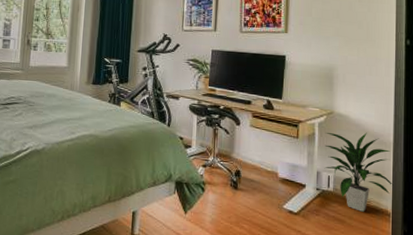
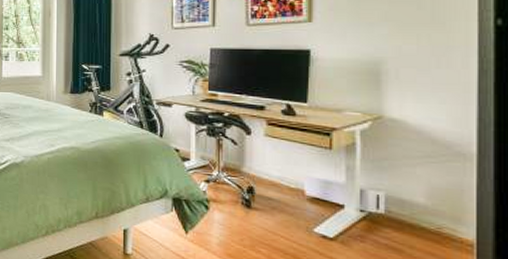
indoor plant: present [324,132,393,212] -> none [370,141,478,241]

